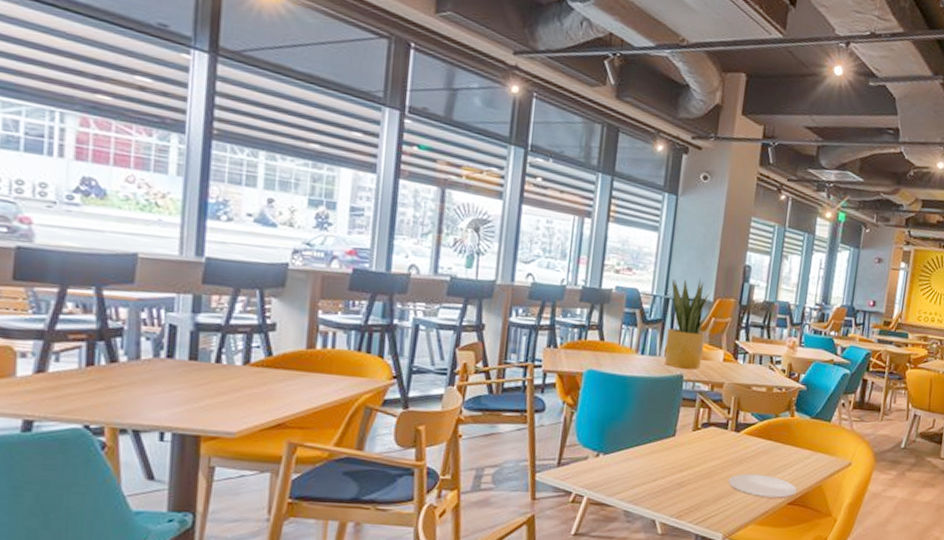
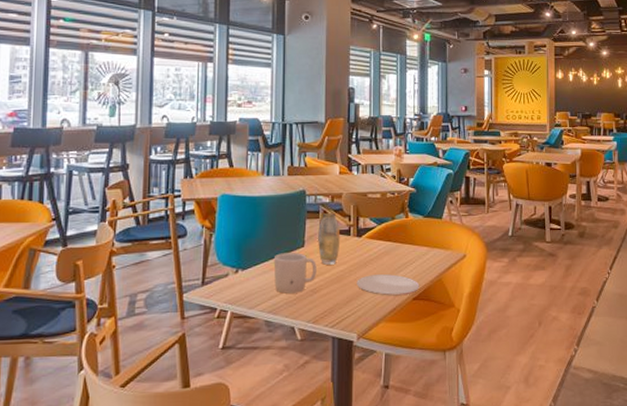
mug: none [638,440,687,485] -> present [273,253,317,294]
planter: present [664,278,714,370] -> none [287,103,326,184]
vase: none [690,401,717,459] -> present [318,212,341,265]

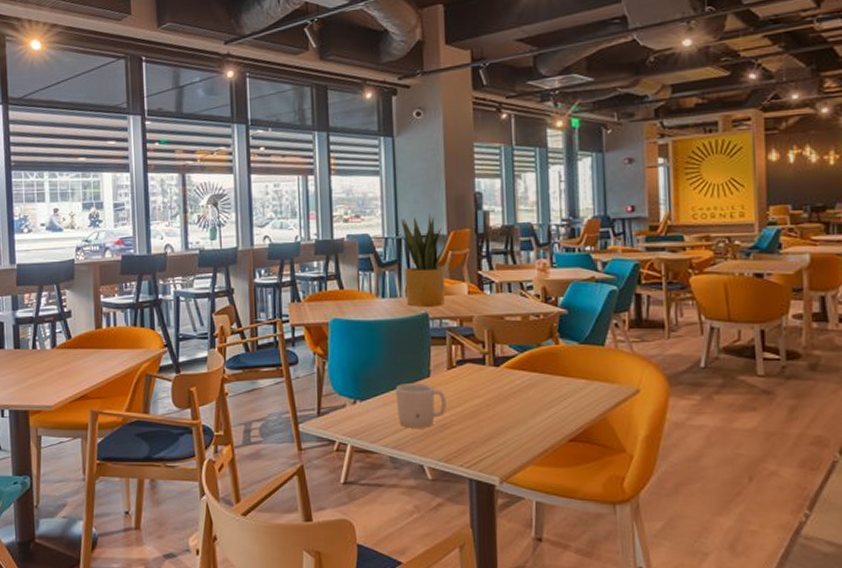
planter: none [287,103,326,184] -> present [401,214,449,307]
vase: present [318,212,341,265] -> none [446,338,474,398]
plate: present [356,274,420,296] -> none [496,411,578,436]

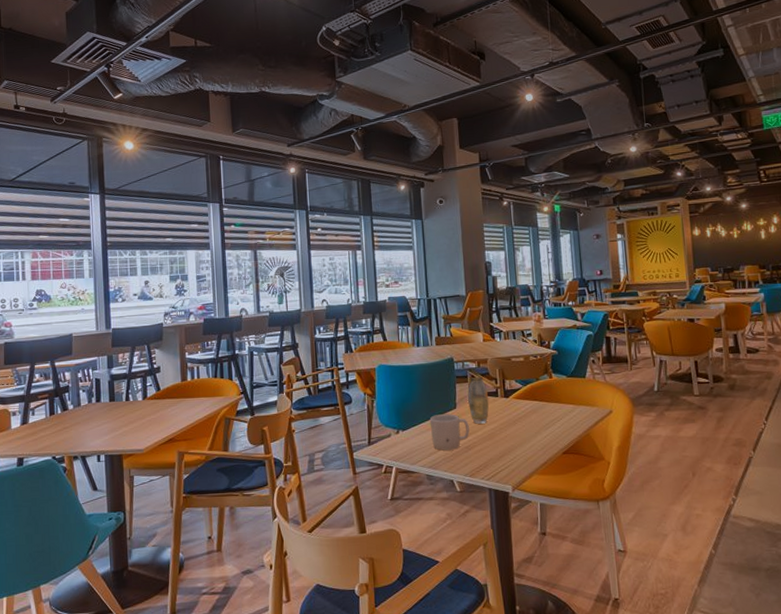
planter: present [401,214,449,307] -> none [430,279,468,353]
vase: none [446,338,474,398] -> present [468,376,489,424]

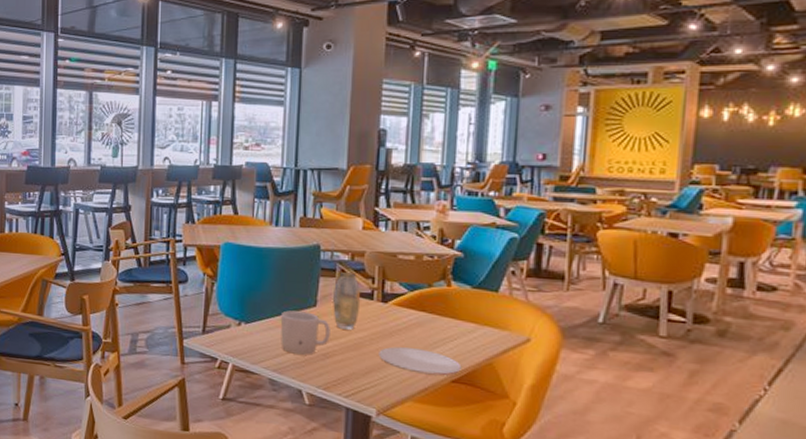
plate: none [507,431,569,451] -> present [378,347,462,376]

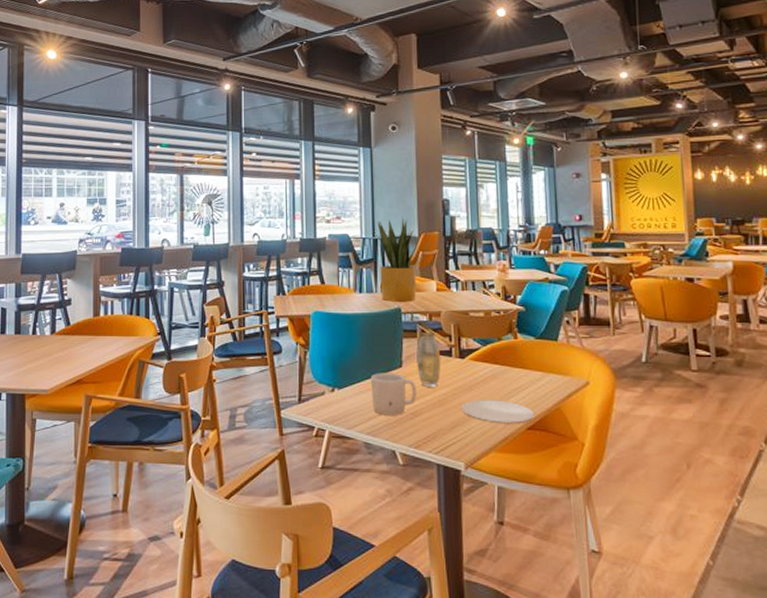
planter: none [299,147,349,239] -> present [377,217,420,302]

